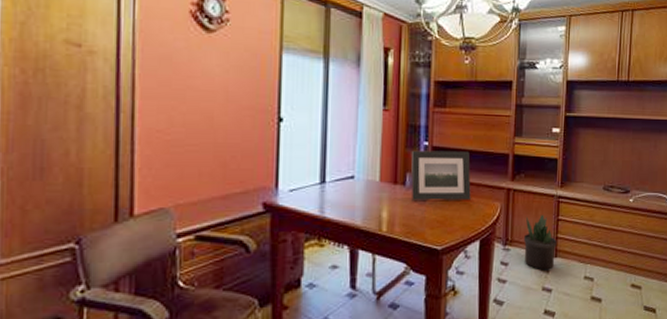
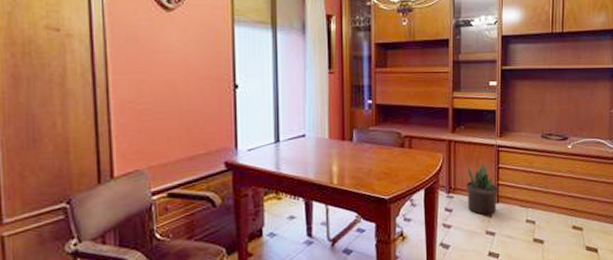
picture frame: present [411,150,471,200] -> none [356,107,414,155]

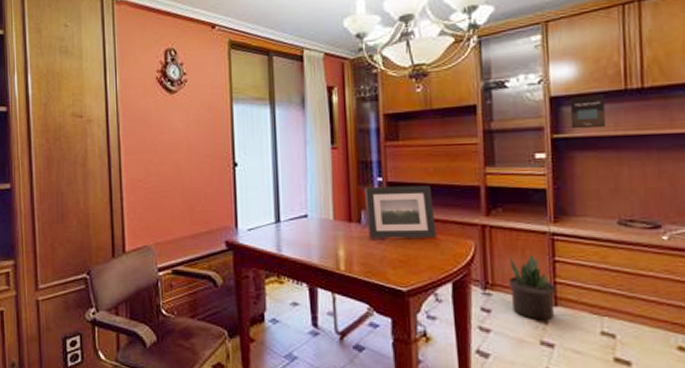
picture frame: none [356,107,414,155] -> present [364,185,437,239]
books: none [515,35,538,63] -> present [569,94,607,129]

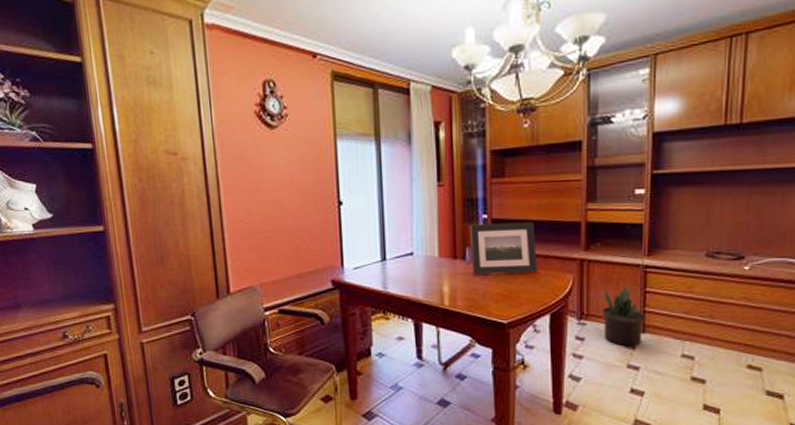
books: present [569,94,607,129] -> none [670,129,705,165]

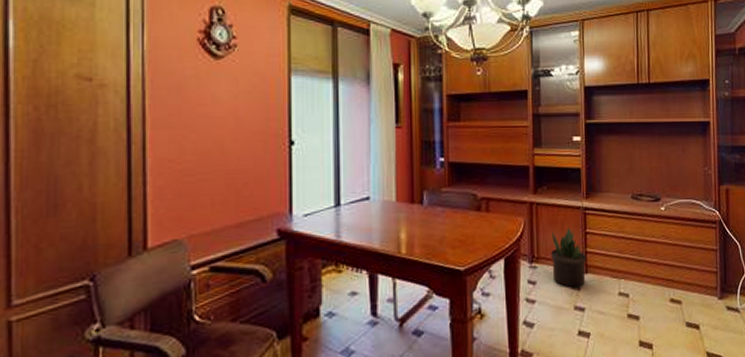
picture frame: present [469,222,538,275] -> none [426,165,492,220]

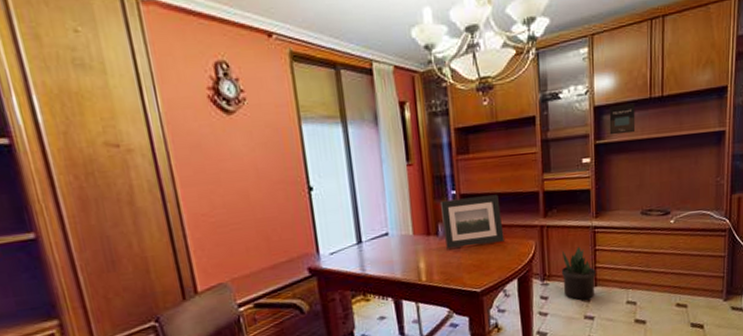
picture frame: none [426,165,492,220] -> present [439,194,504,249]
books: none [598,86,625,116] -> present [609,102,636,135]

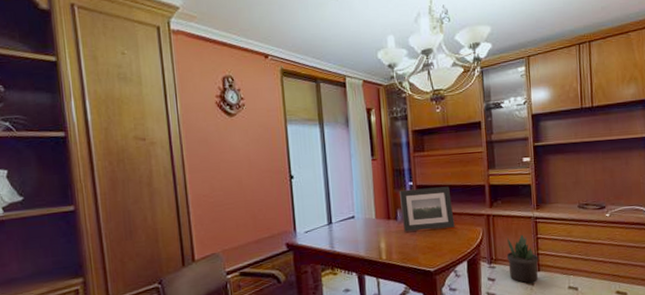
books: present [609,102,636,135] -> none [545,111,570,139]

